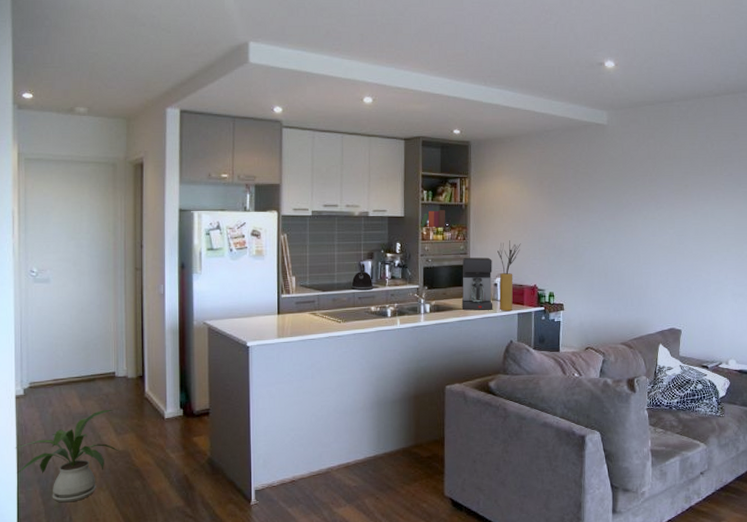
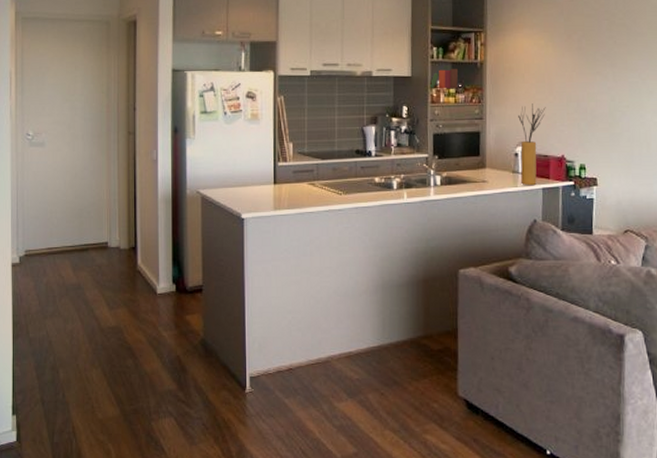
house plant: present [15,410,121,503] -> none [11,282,113,378]
kettle: present [351,264,374,291] -> none [353,129,378,159]
coffee maker: present [461,257,493,311] -> none [476,122,514,184]

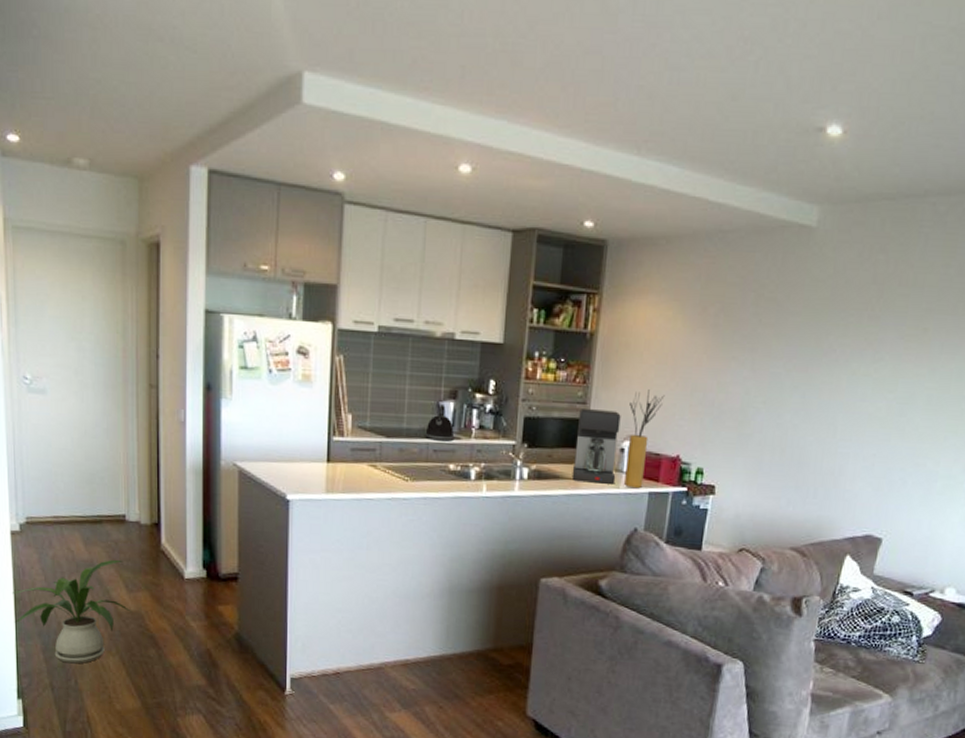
house plant: none [11,282,113,378] -> present [12,560,132,664]
kettle: none [353,129,378,159] -> present [425,405,455,442]
books: present [429,68,458,89] -> none [525,337,561,364]
coffee maker: none [476,122,514,184] -> present [572,407,621,484]

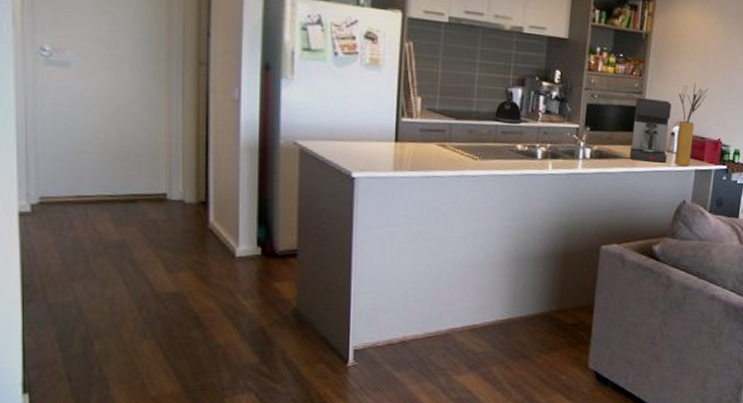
house plant: present [12,560,132,664] -> none [18,240,173,351]

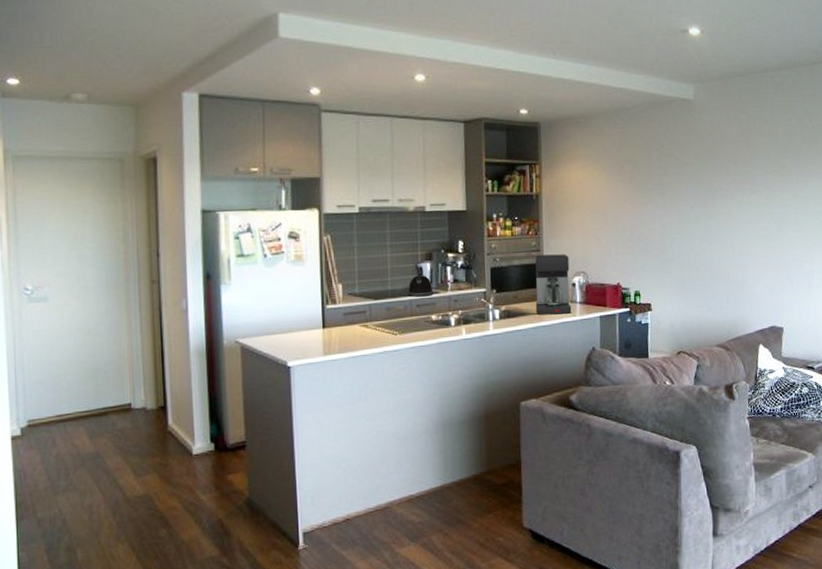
vase: present [675,83,708,167] -> none [574,234,601,315]

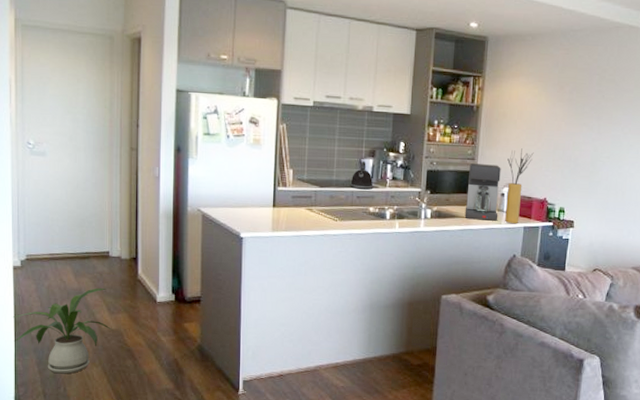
house plant: none [12,448,141,560] -> present [12,288,113,374]
vase: none [574,234,601,315] -> present [505,148,534,224]

